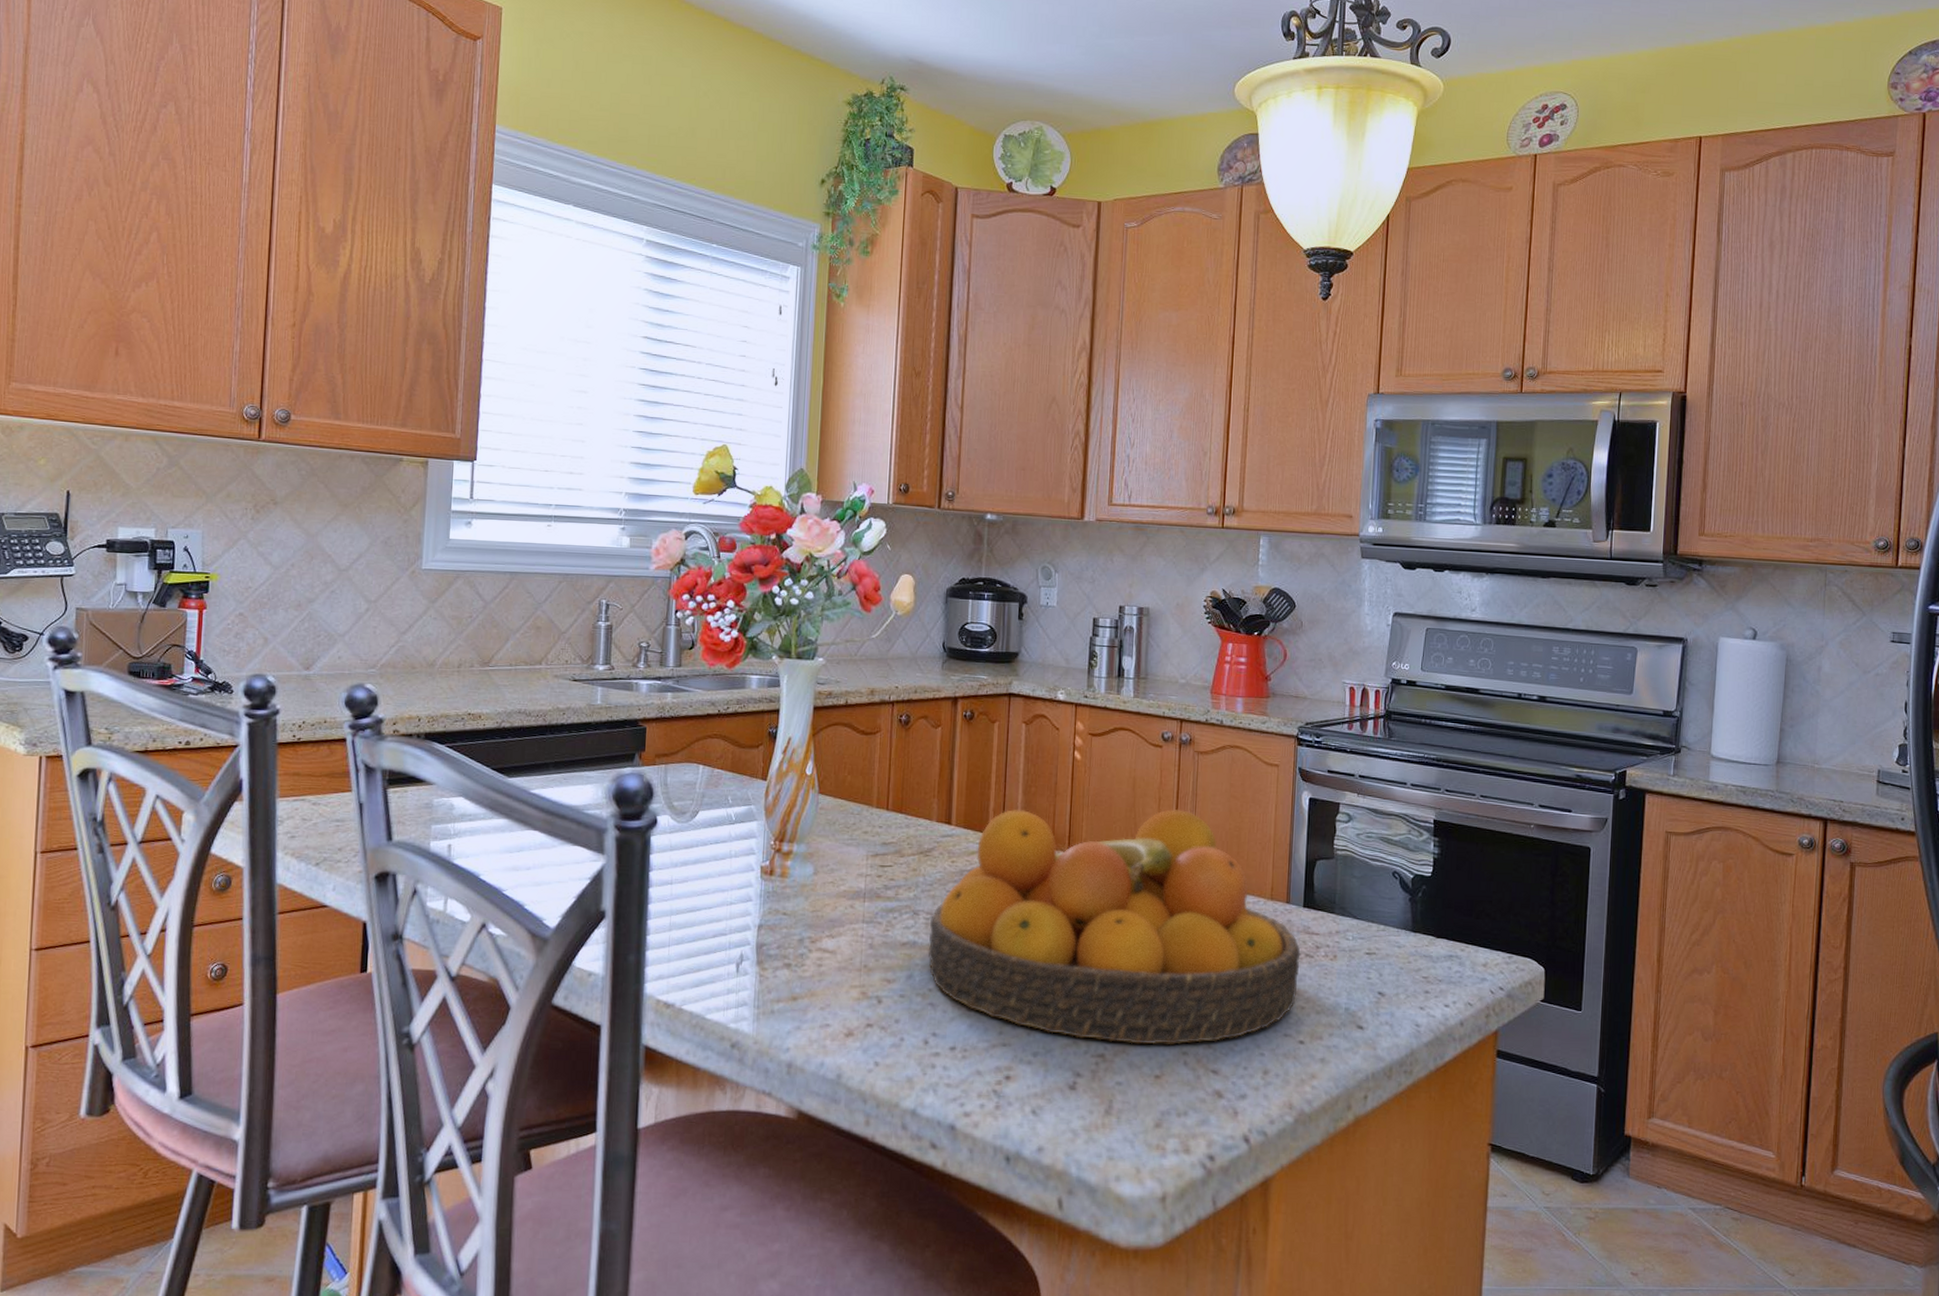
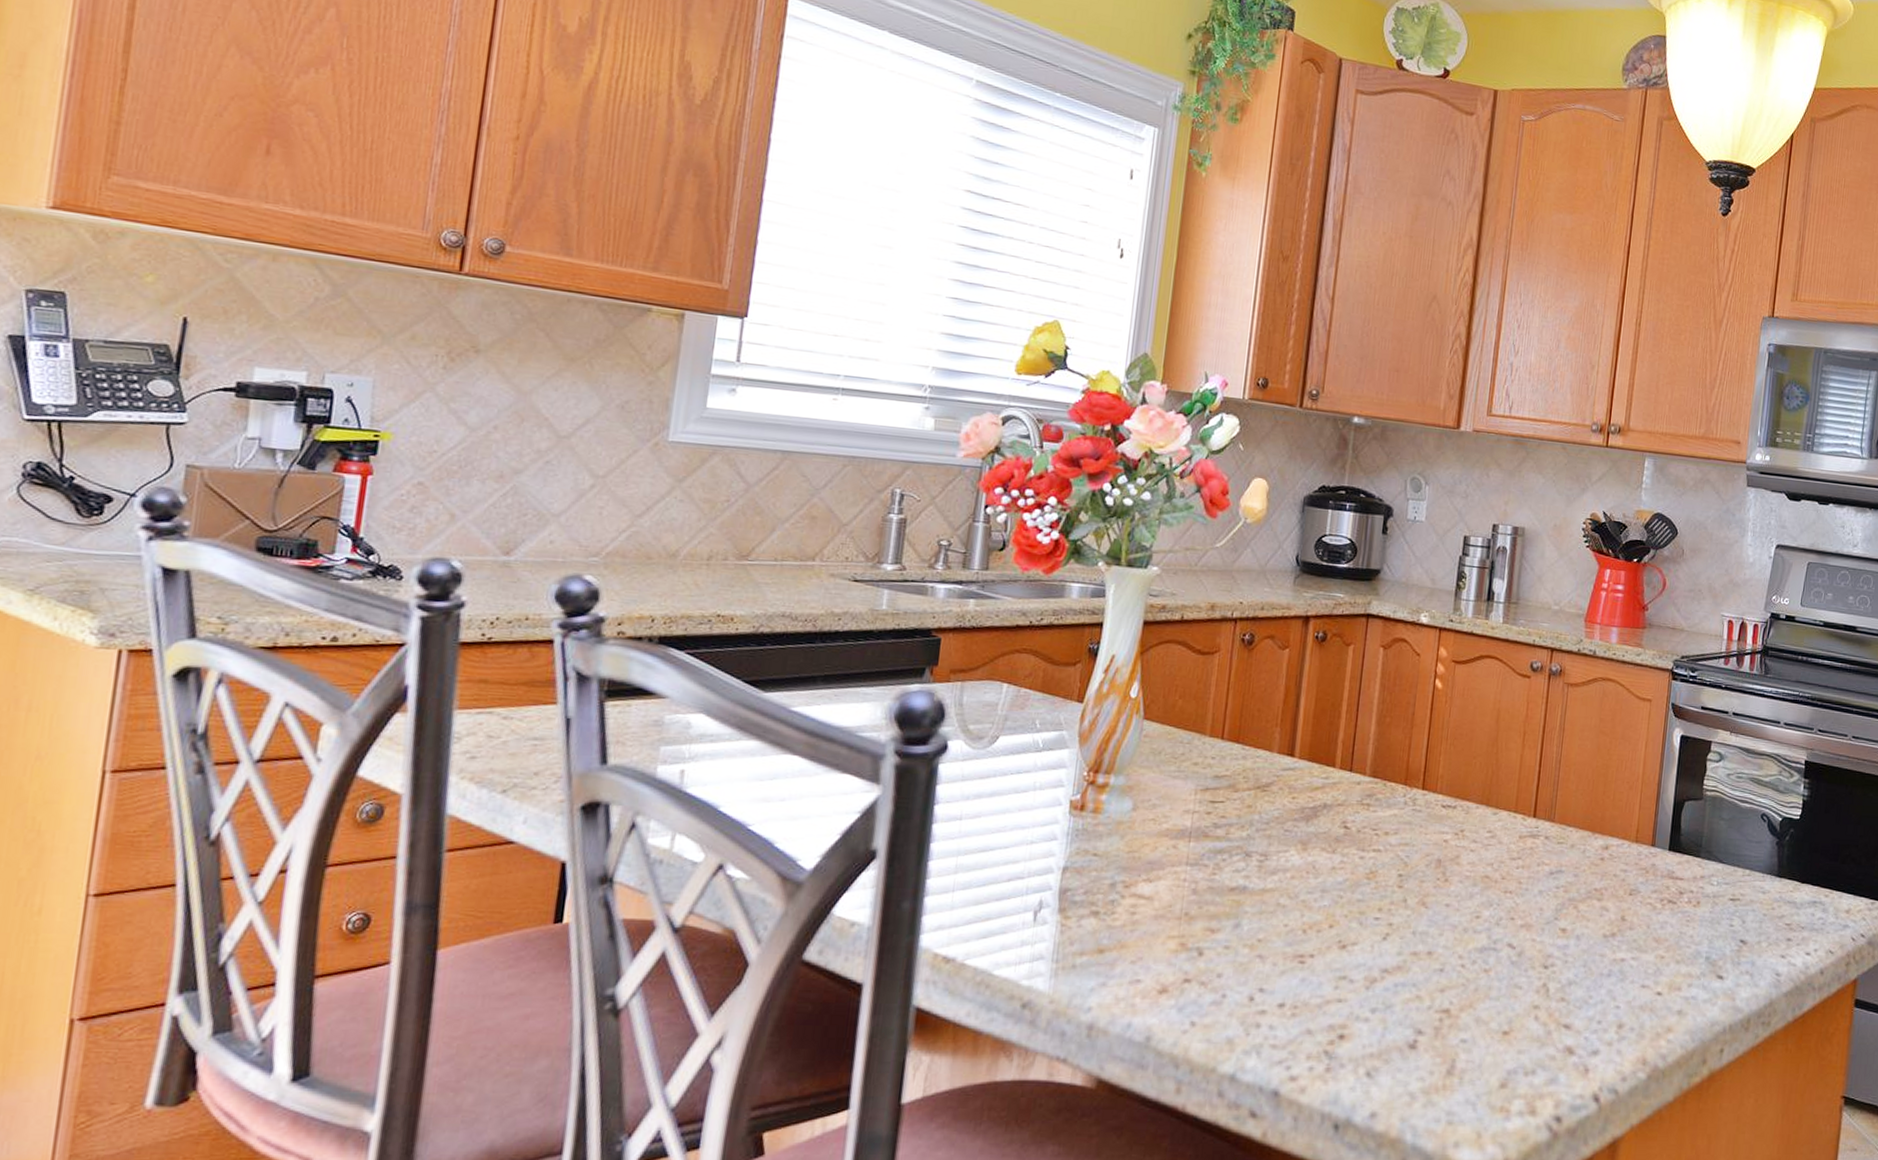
fruit bowl: present [928,808,1301,1044] -> none [1259,741,1664,998]

